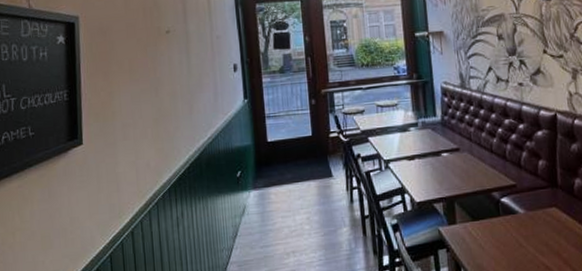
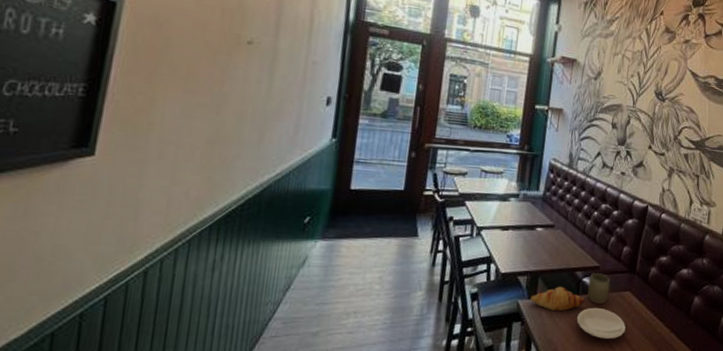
croissant: none [451,209,509,235] -> present [530,286,586,311]
saucer: none [502,227,561,260] -> present [576,307,627,339]
mug: none [507,191,534,224] -> present [587,273,611,305]

